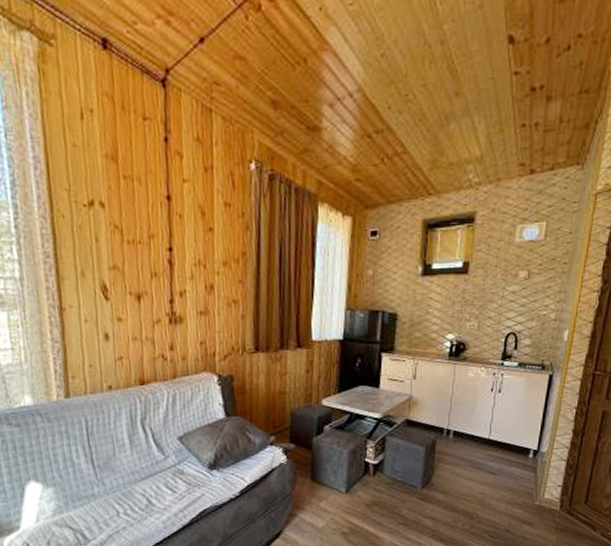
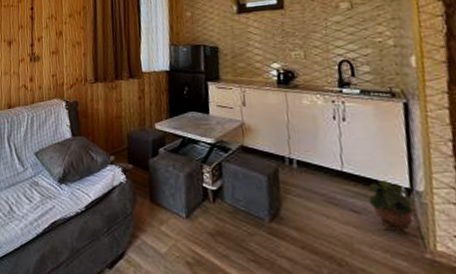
potted plant: none [505,444,536,491] -> present [368,179,413,238]

